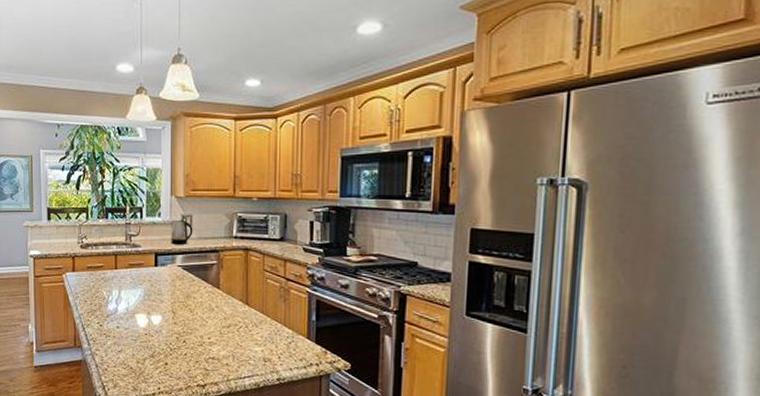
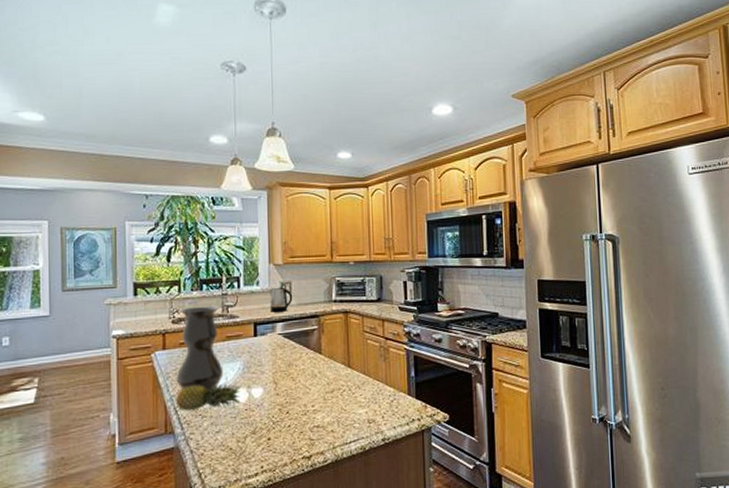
vase: none [84,233,126,314] -> present [176,305,224,392]
fruit: none [84,306,142,332] -> present [176,383,242,411]

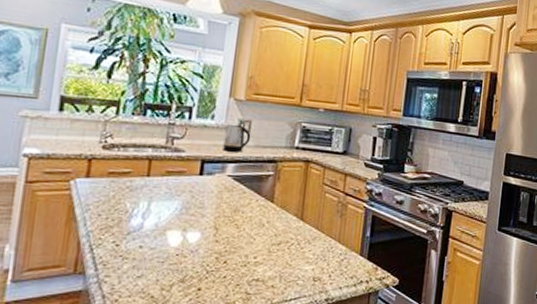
vase: present [176,305,224,392] -> none [97,132,165,231]
fruit: present [176,383,242,411] -> none [93,221,176,252]

